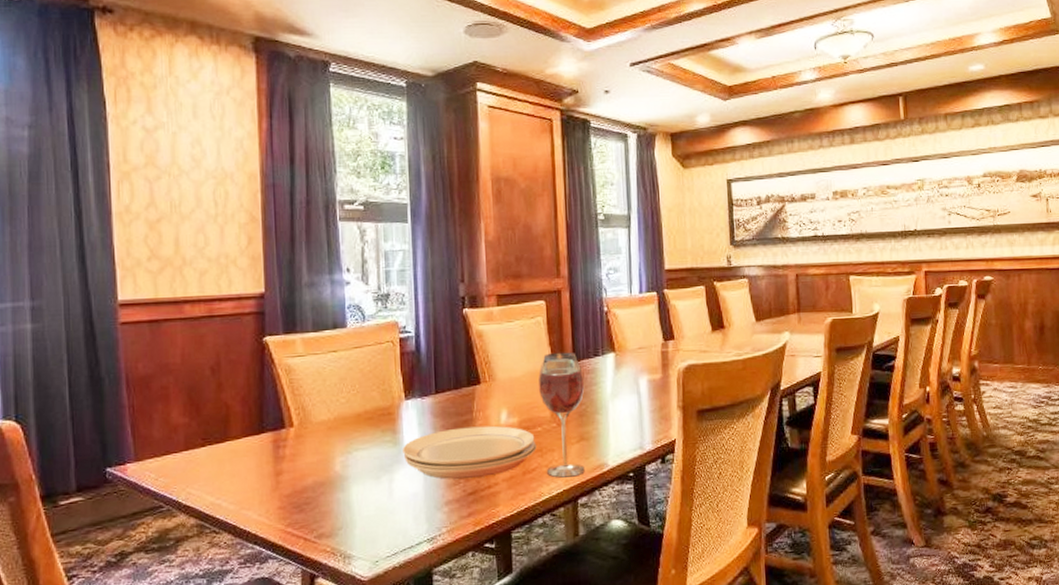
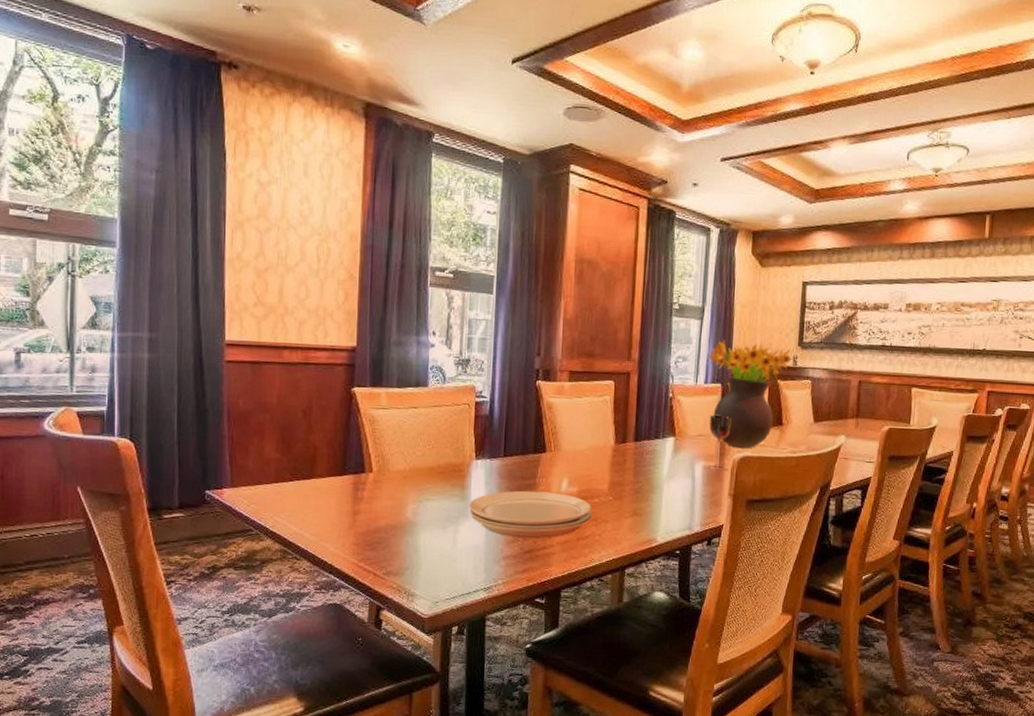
wineglass: present [538,352,585,478] -> none [599,430,643,548]
flower arrangement: none [641,246,726,357] -> present [709,340,792,449]
wineglass: none [648,325,673,384] -> present [707,415,732,471]

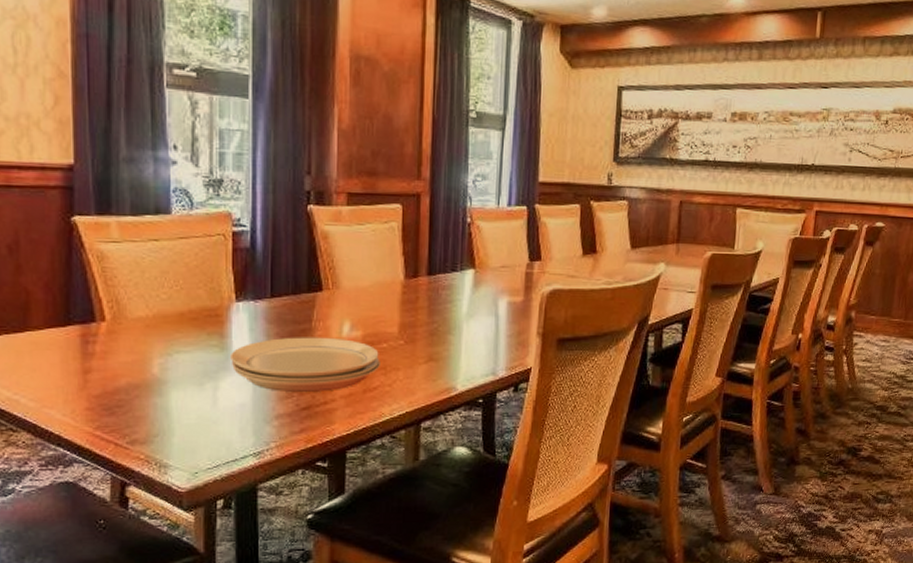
wineglass: present [707,415,732,471] -> none [512,243,539,307]
flower arrangement: present [709,340,792,449] -> none [512,154,607,281]

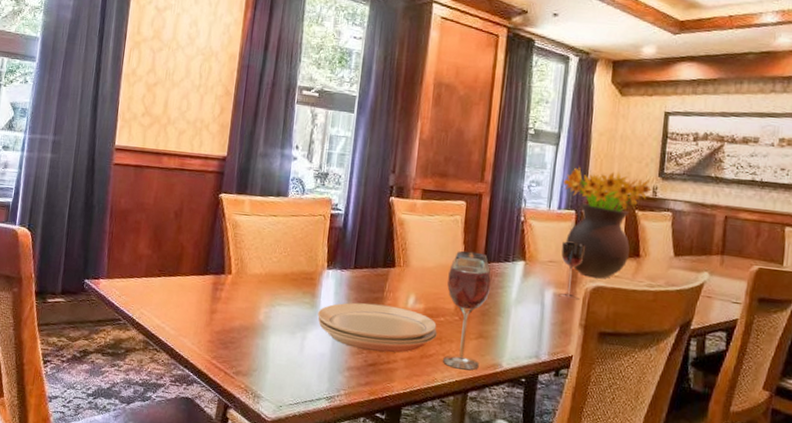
wineglass: none [388,263,439,399] -> present [443,250,492,370]
flower arrangement: none [512,154,607,281] -> present [563,166,652,279]
wineglass: none [512,243,539,307] -> present [557,242,585,300]

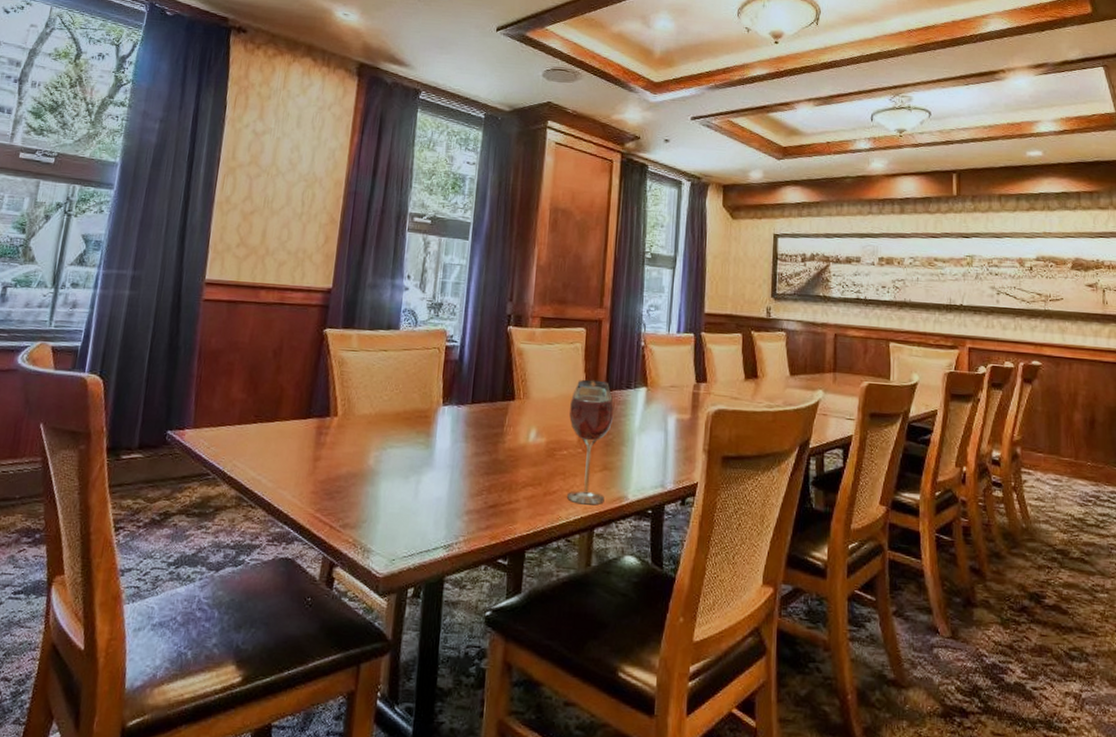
plate: present [318,302,437,353] -> none [433,439,561,492]
wineglass: present [557,242,585,300] -> none [680,366,705,425]
flower arrangement: present [563,166,652,279] -> none [681,289,765,402]

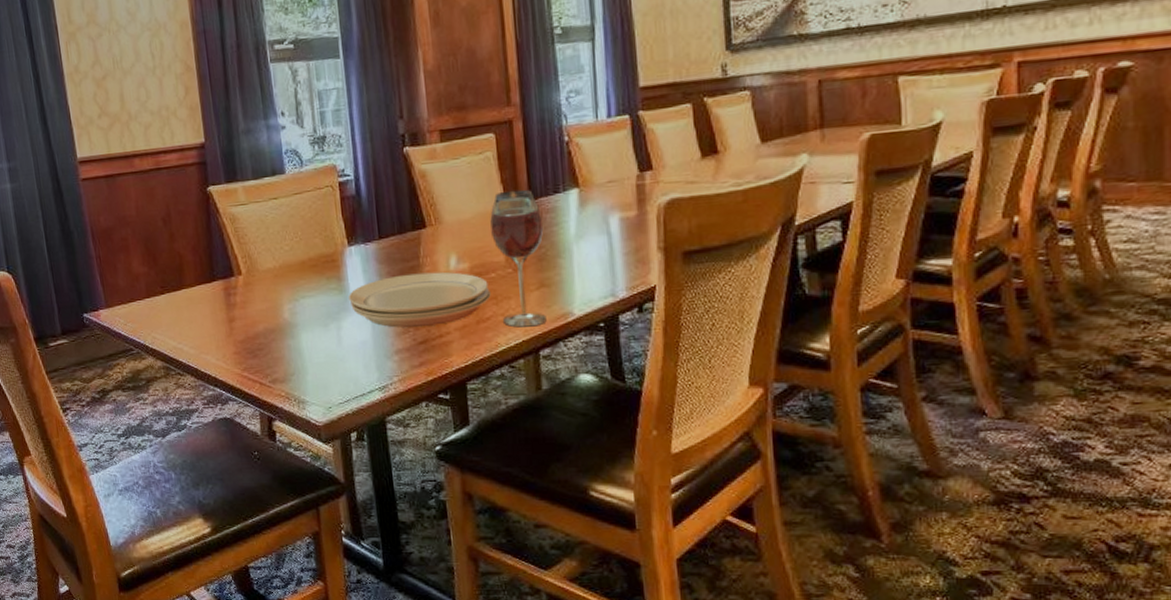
plate: none [433,439,561,492] -> present [349,271,491,328]

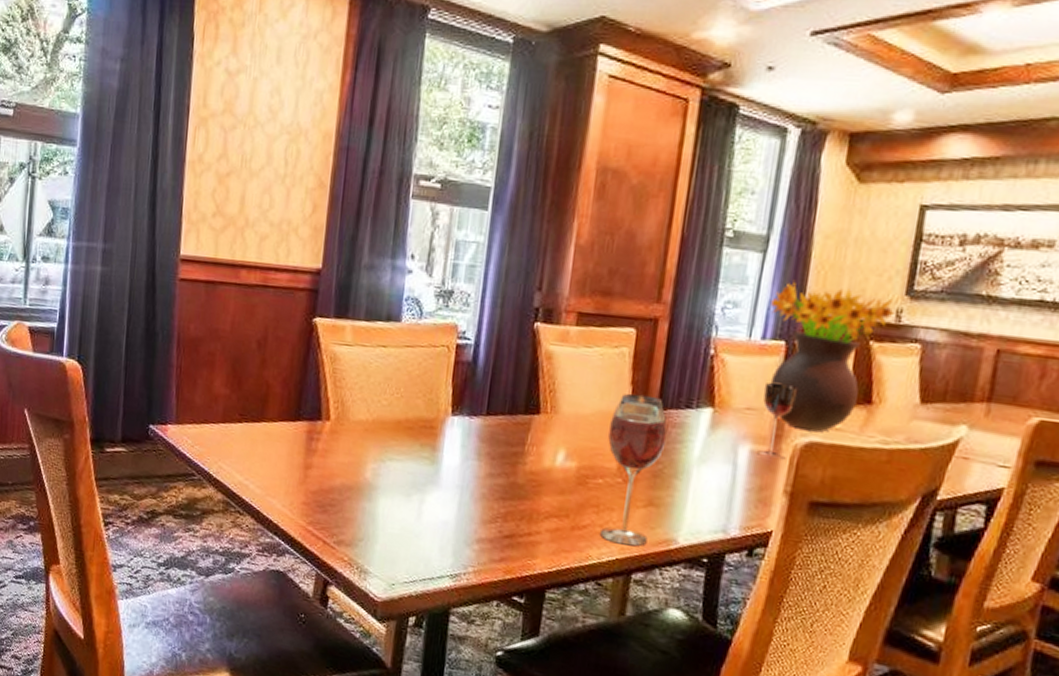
plate: present [349,271,491,328] -> none [439,458,594,522]
flower arrangement: none [608,56,720,191] -> present [770,281,895,432]
wineglass: none [619,153,651,222] -> present [755,383,797,460]

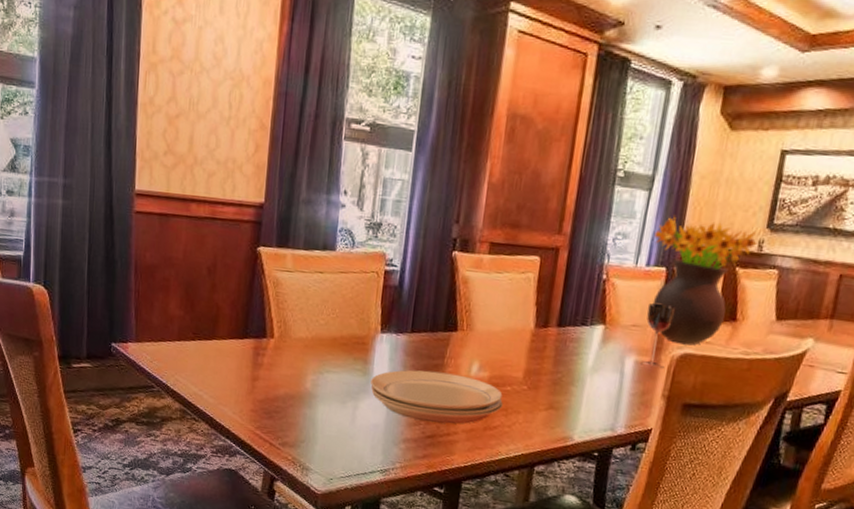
plate: none [439,458,594,522] -> present [371,370,503,424]
wineglass: present [600,393,667,547] -> none [508,313,566,444]

